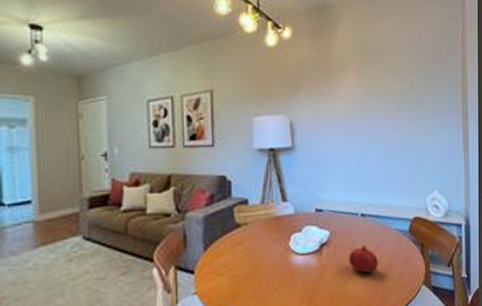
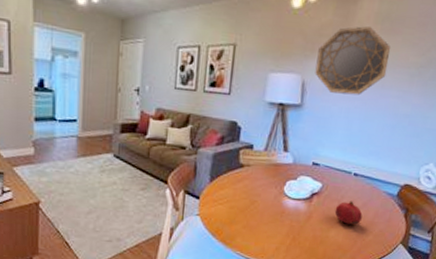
home mirror: none [301,58,374,130] -> present [315,26,392,96]

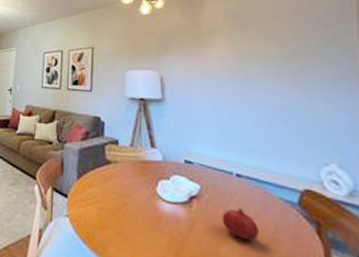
home mirror: present [315,26,392,96] -> none [172,25,249,89]

